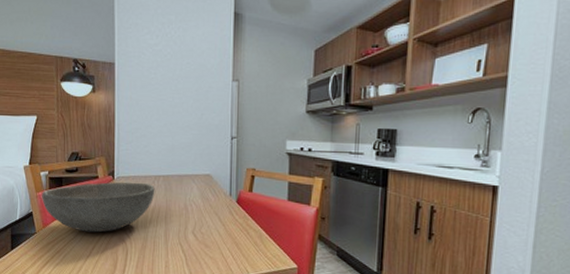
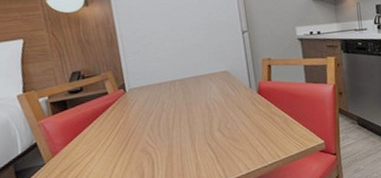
bowl: present [42,182,155,233] -> none [44,90,173,152]

